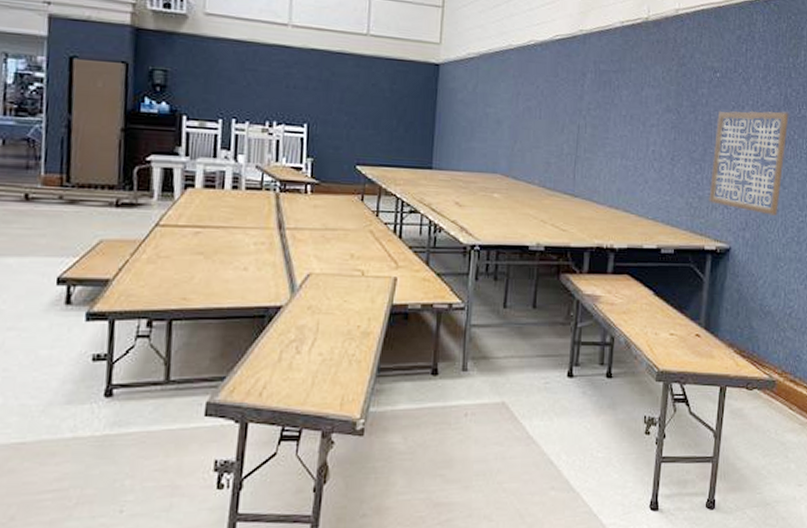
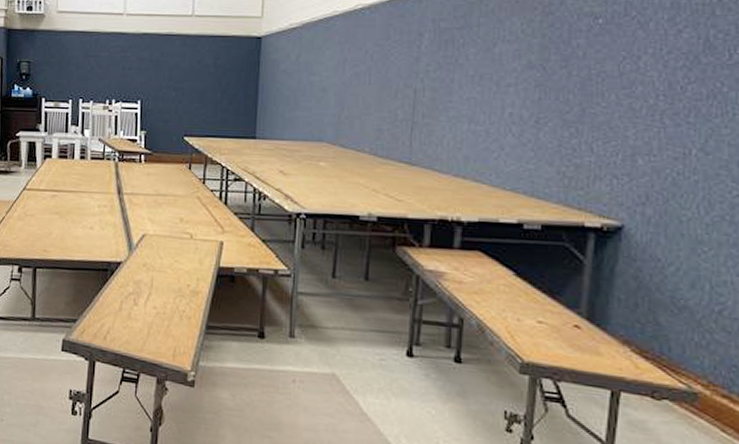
wall art: present [709,109,789,216] -> none [590,59,713,188]

